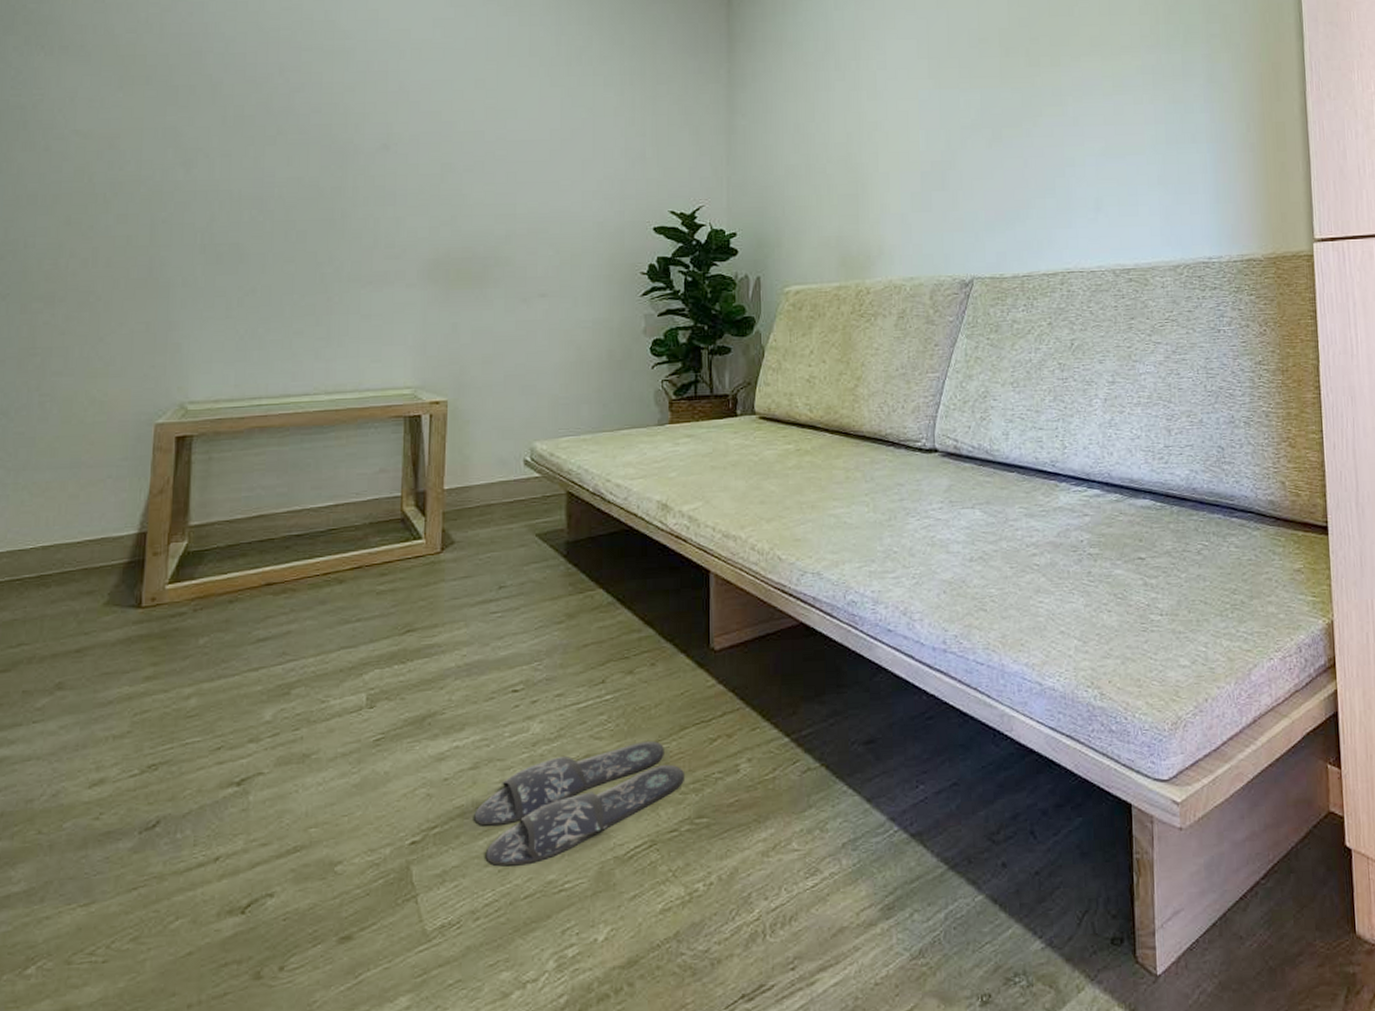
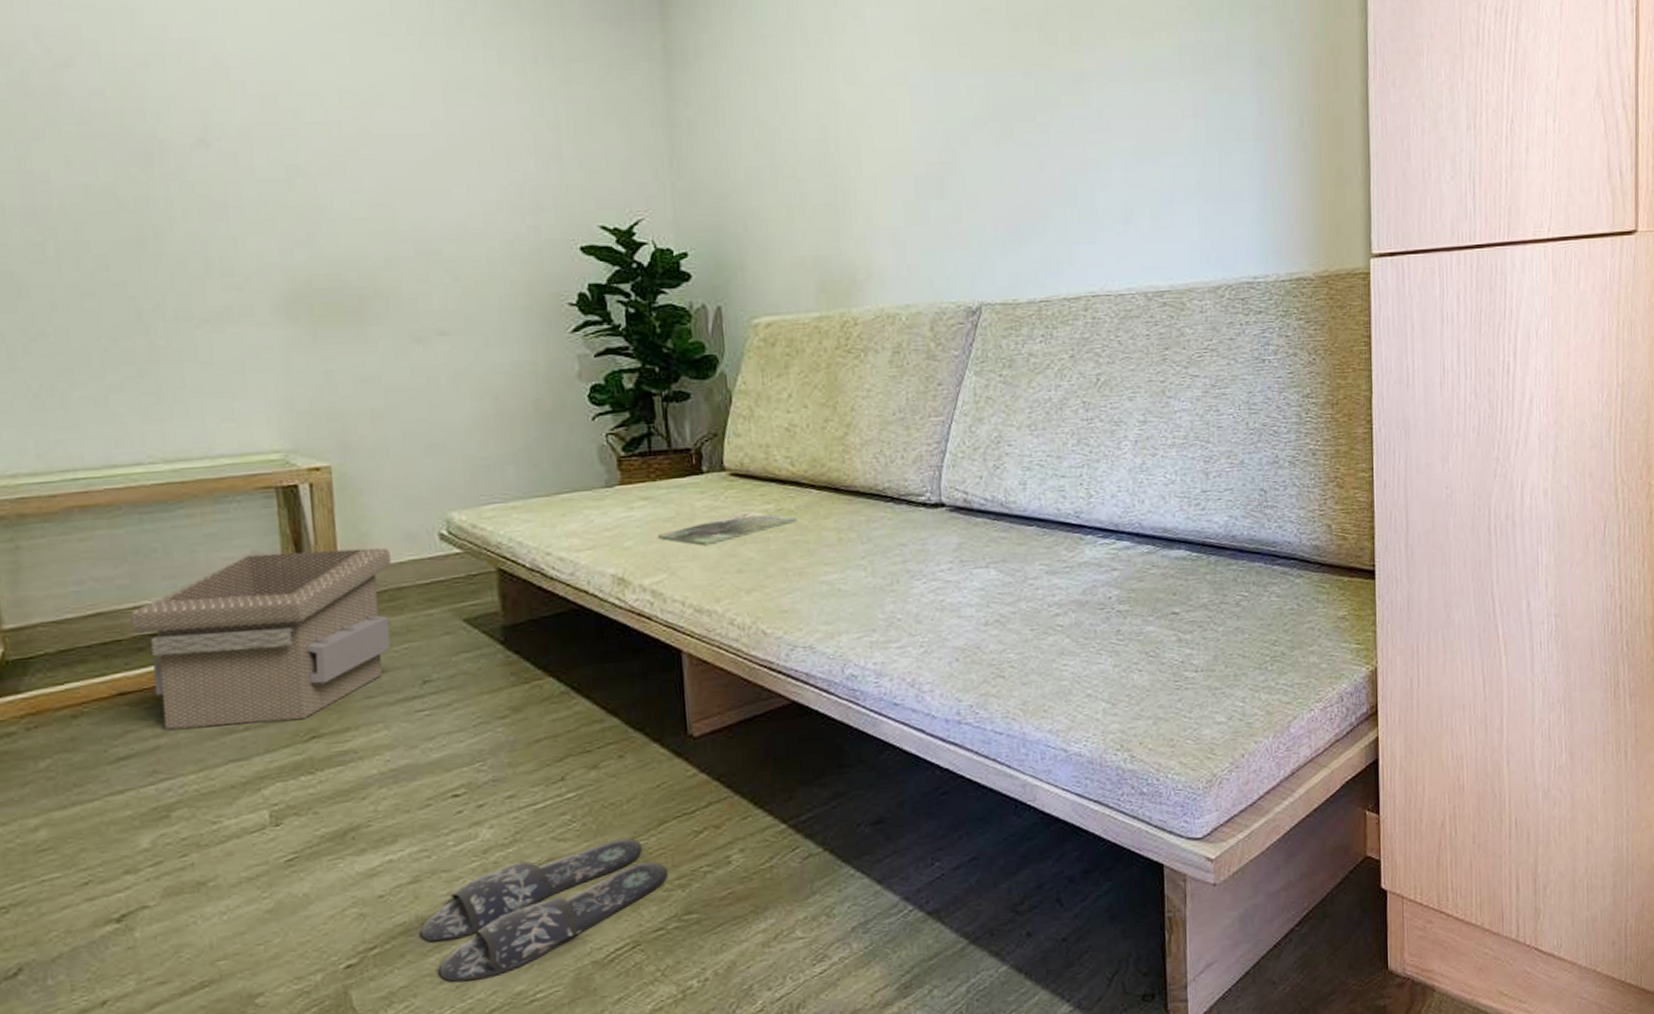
storage basket: none [283,469,486,617] -> present [130,547,392,730]
magazine: none [697,450,813,478] -> present [658,511,798,545]

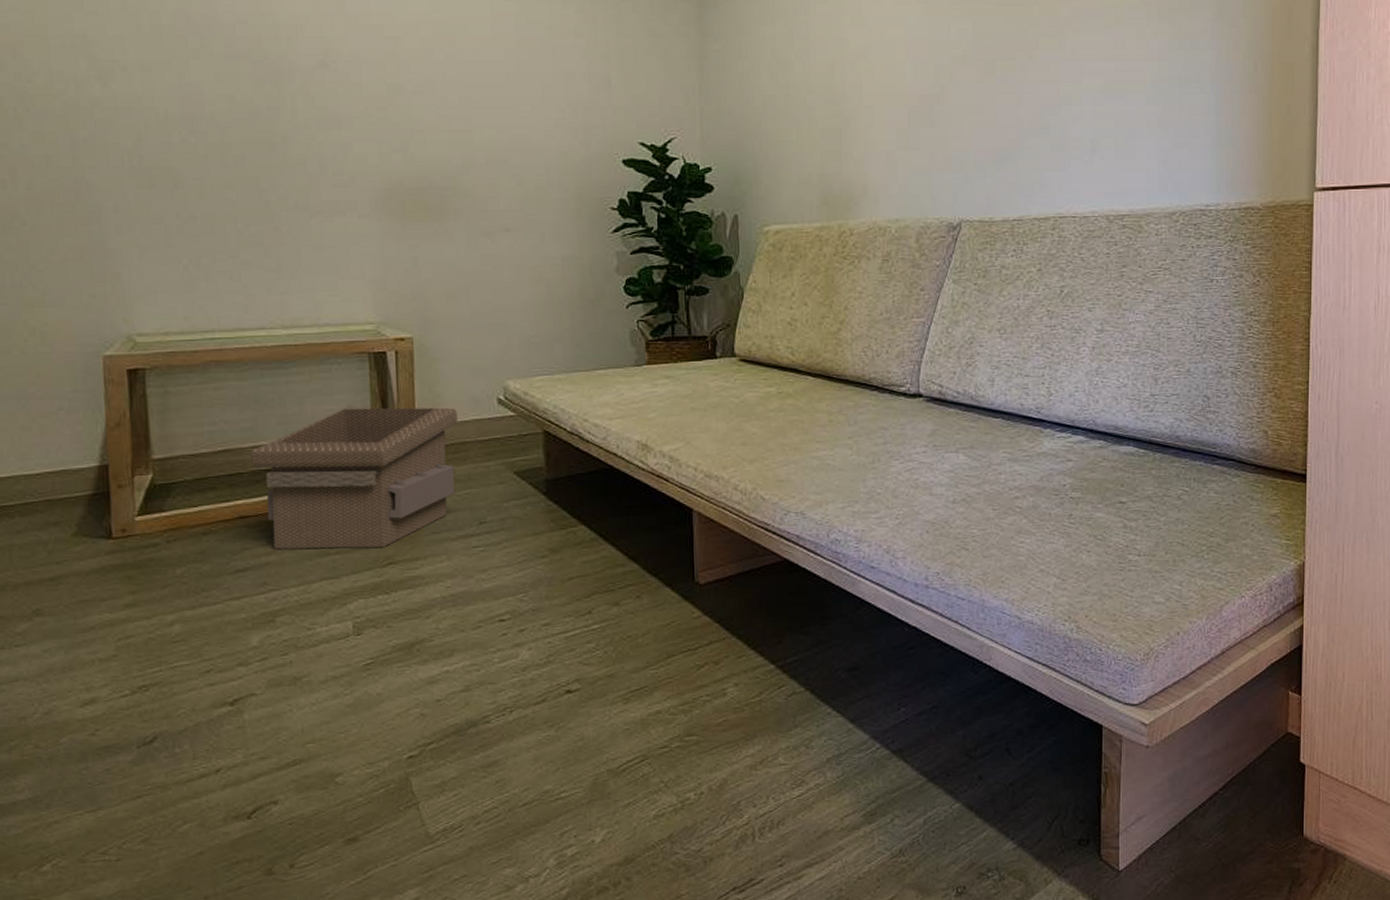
slippers: present [420,838,669,982] -> none [469,666,674,778]
magazine: present [658,511,798,545] -> none [677,393,795,420]

